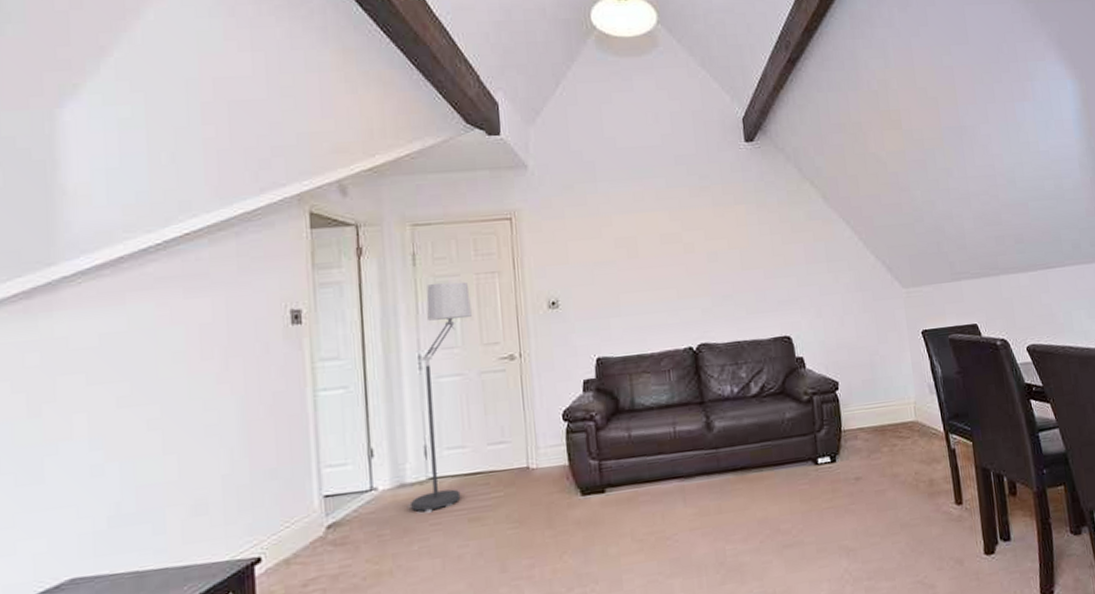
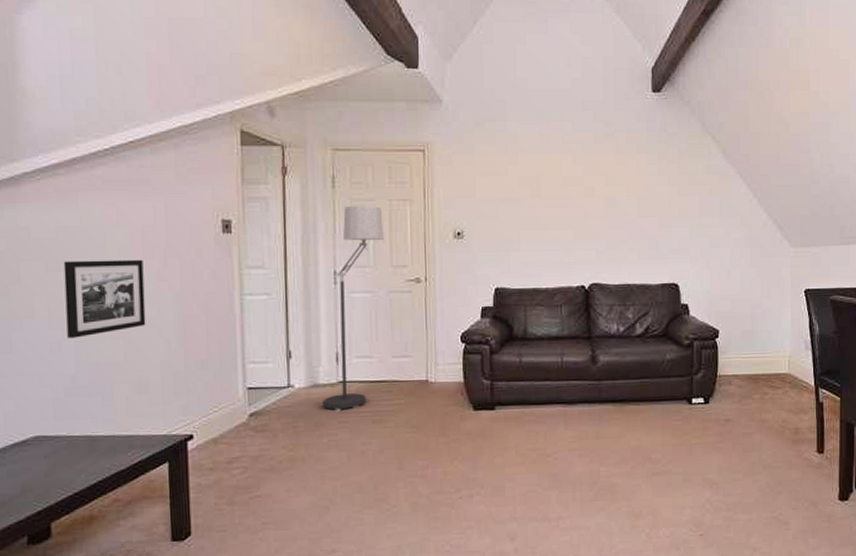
picture frame: none [107,361,205,459] -> present [63,259,146,338]

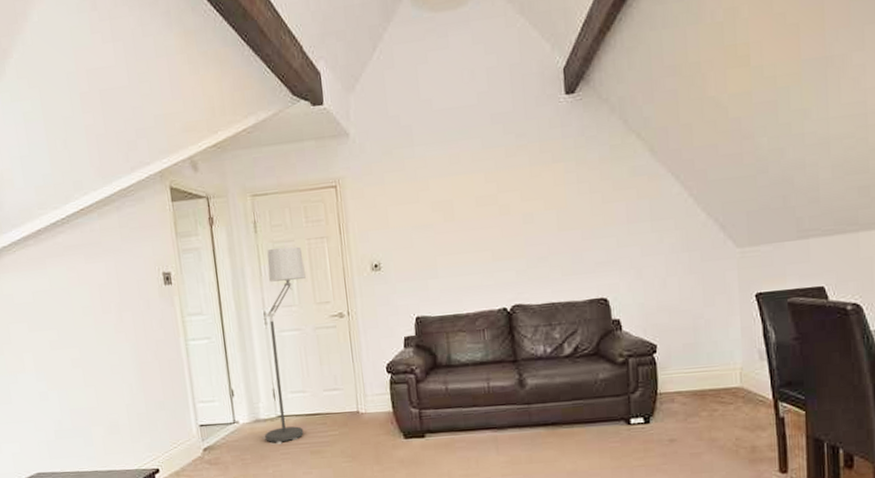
picture frame: present [63,259,146,338] -> none [41,314,111,388]

